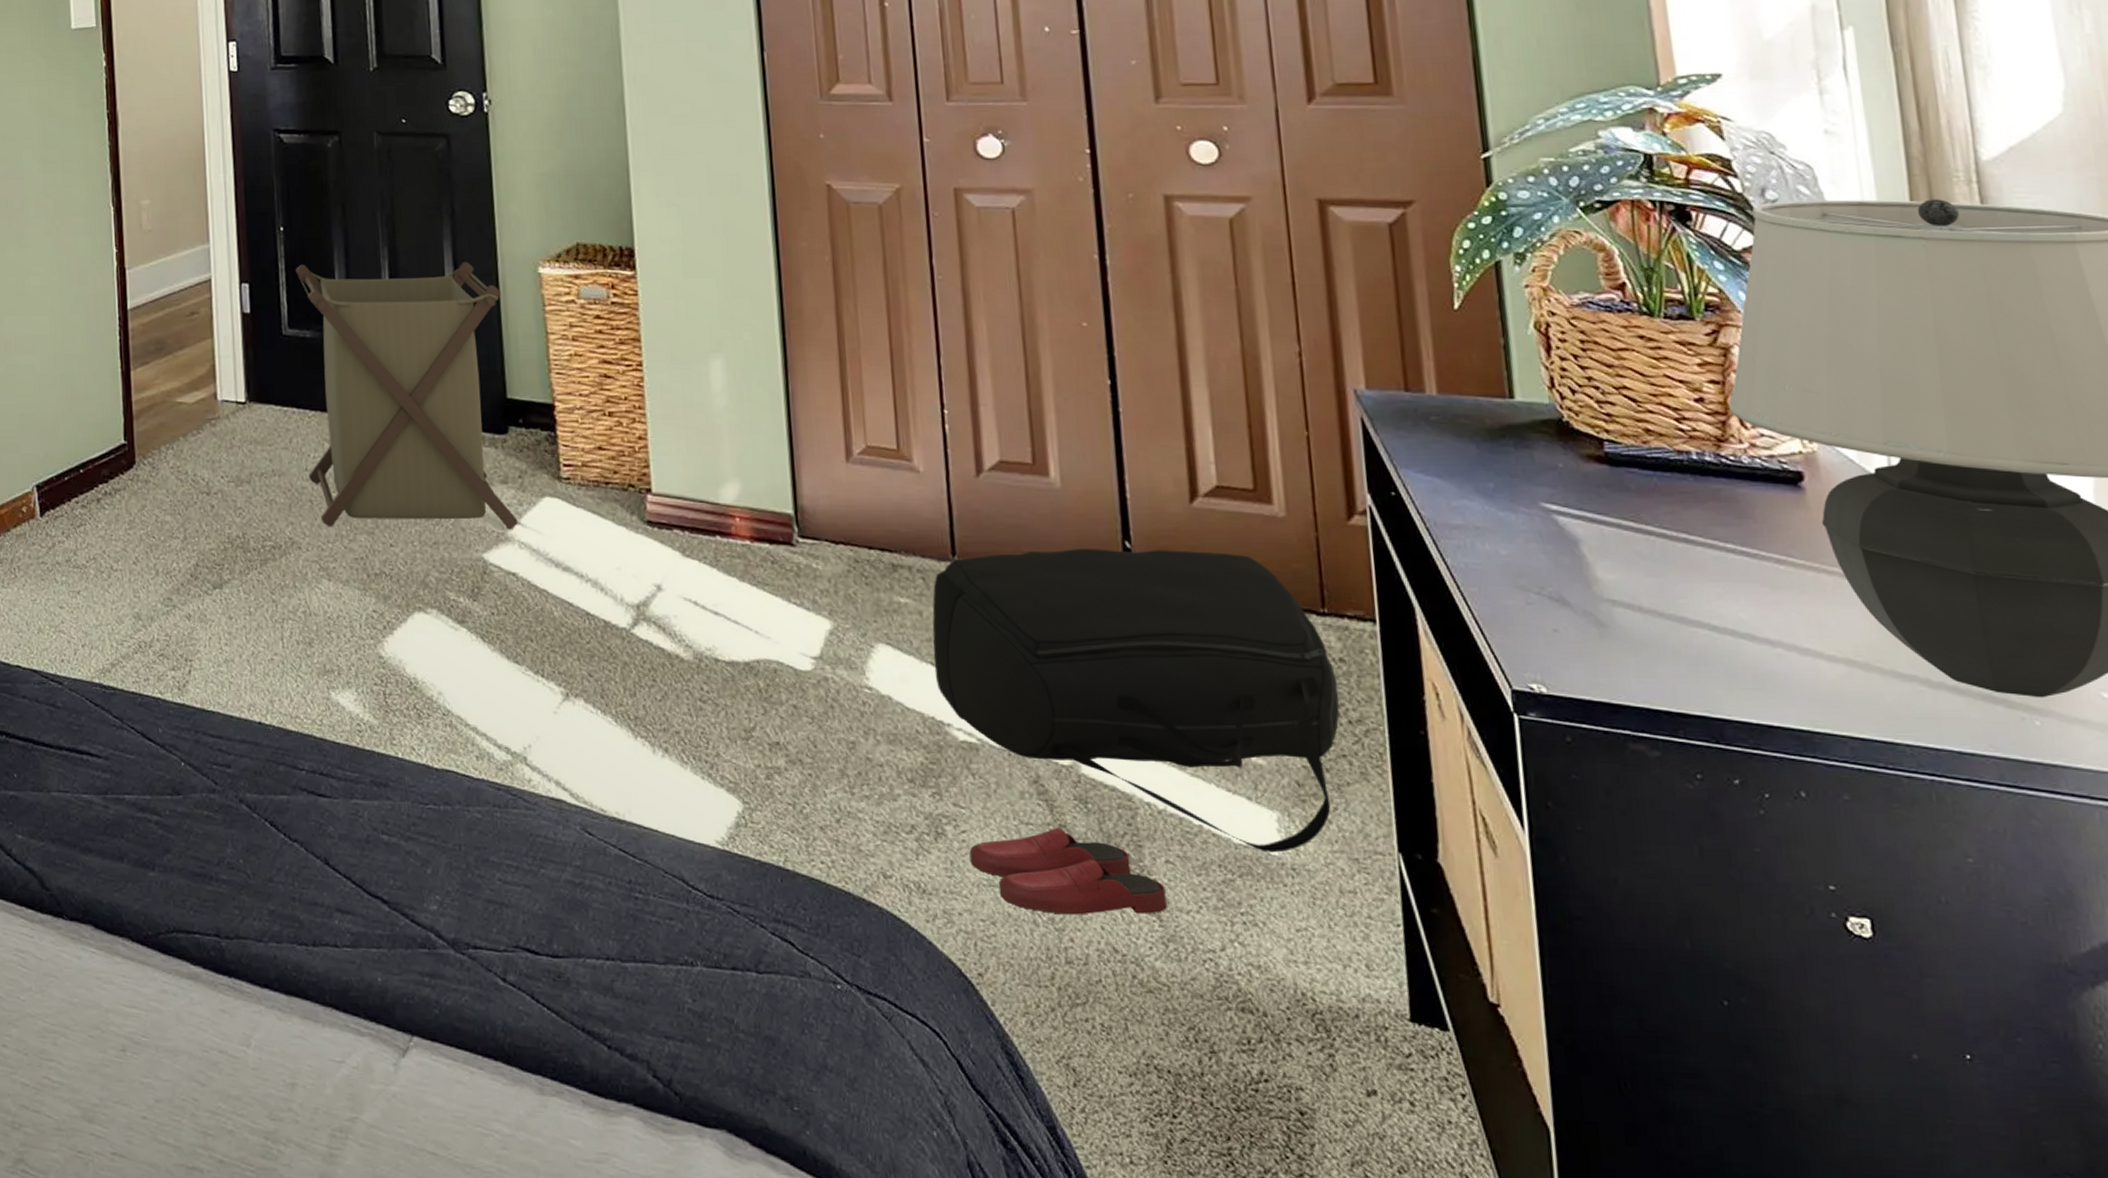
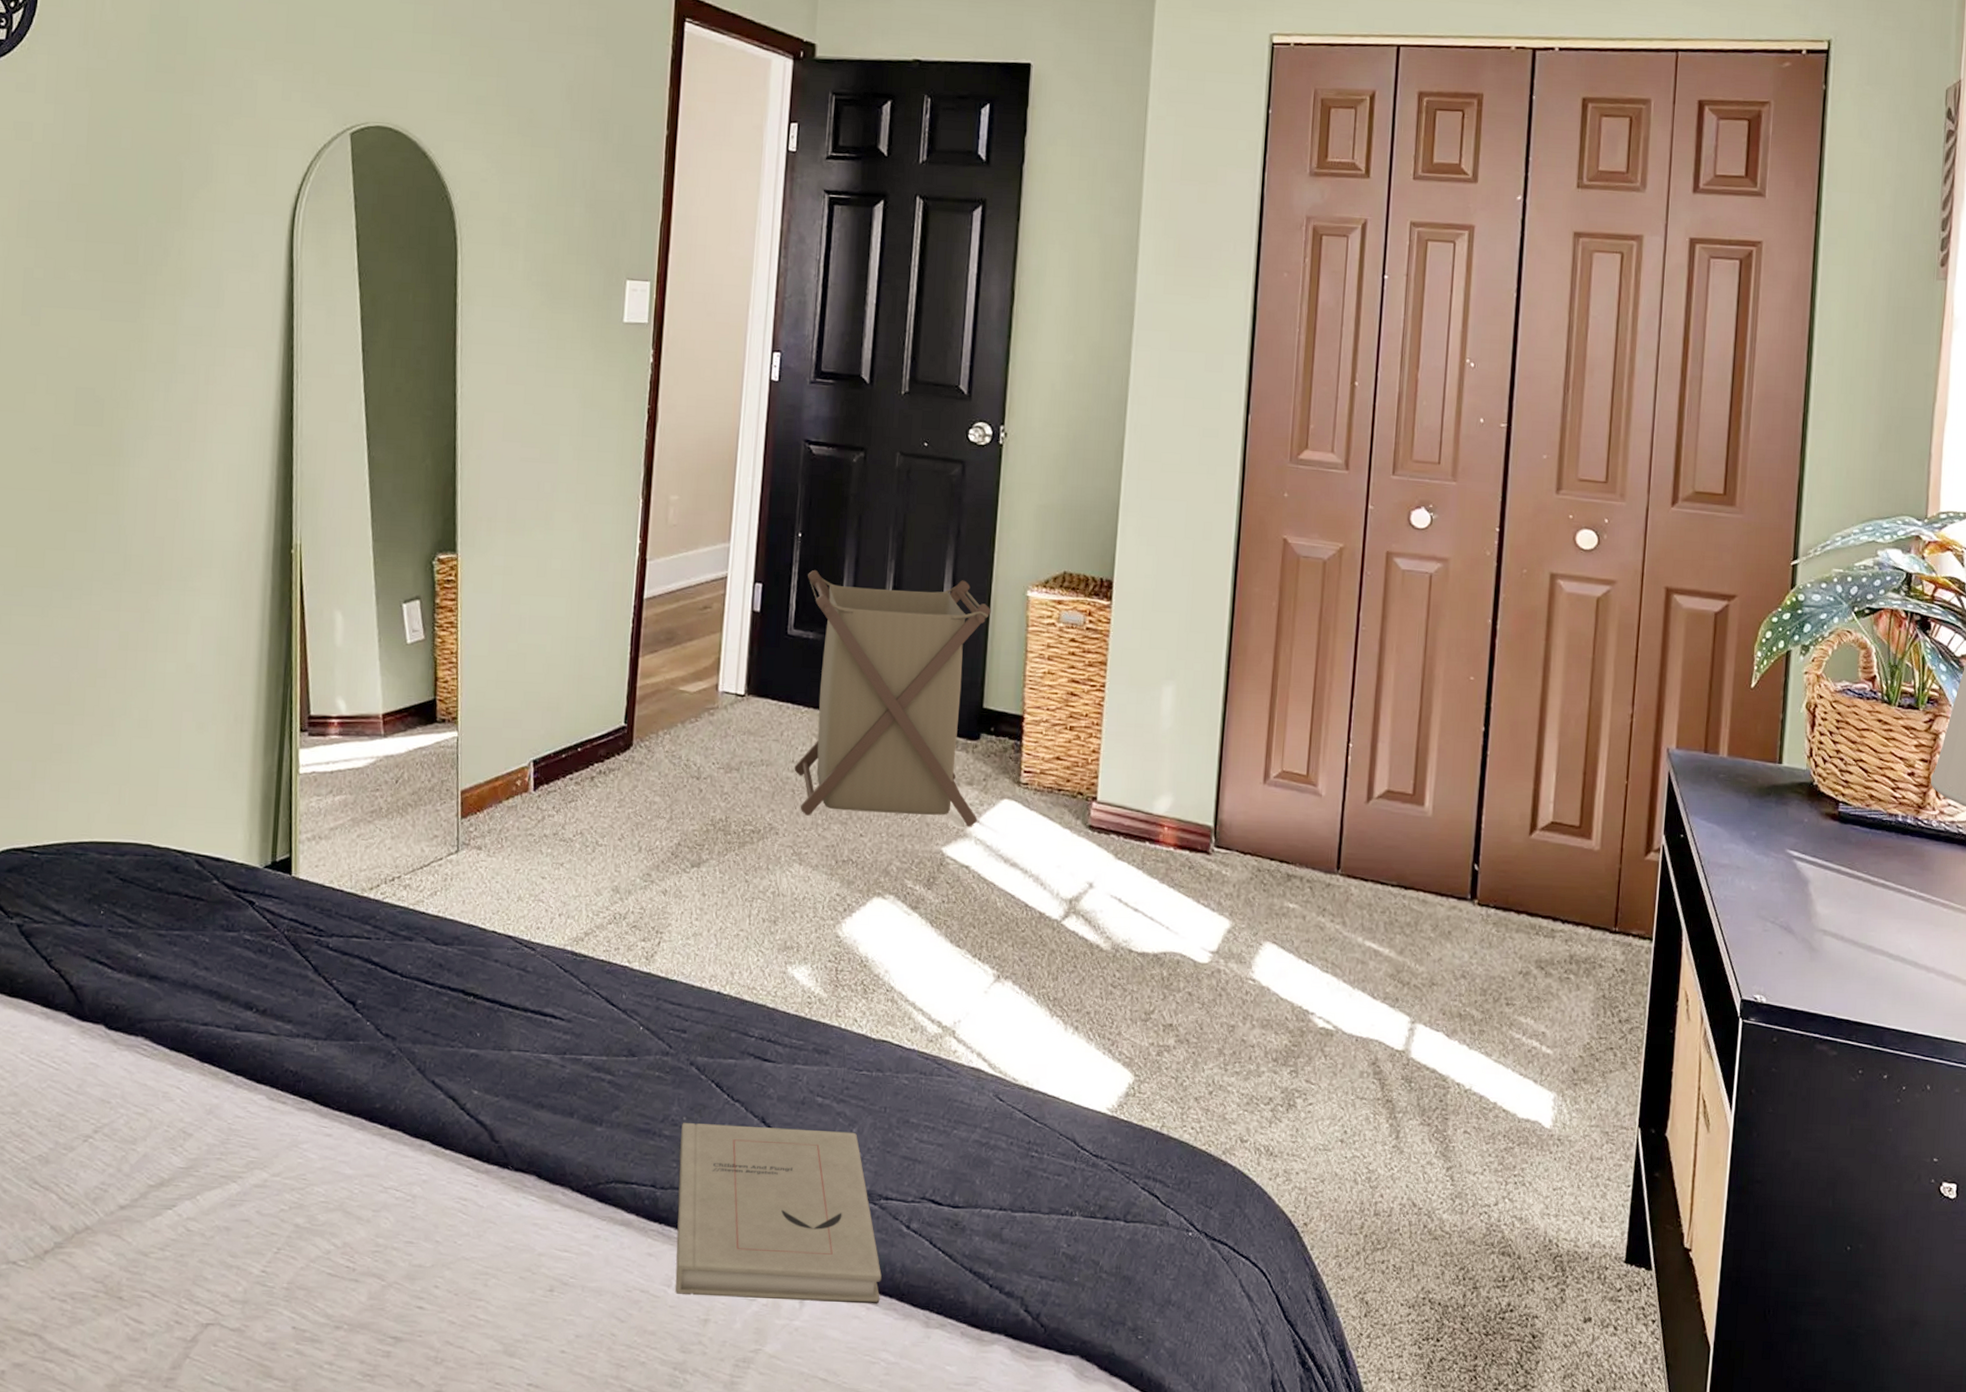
book: none [239,865,484,1068] -> present [675,1122,882,1304]
duffel bag: present [932,549,1340,853] -> none [1307,868,1616,1126]
slippers: present [969,828,1167,915] -> none [1312,1102,1460,1175]

